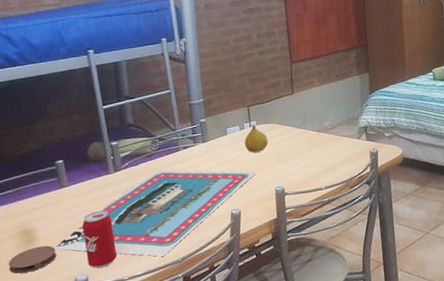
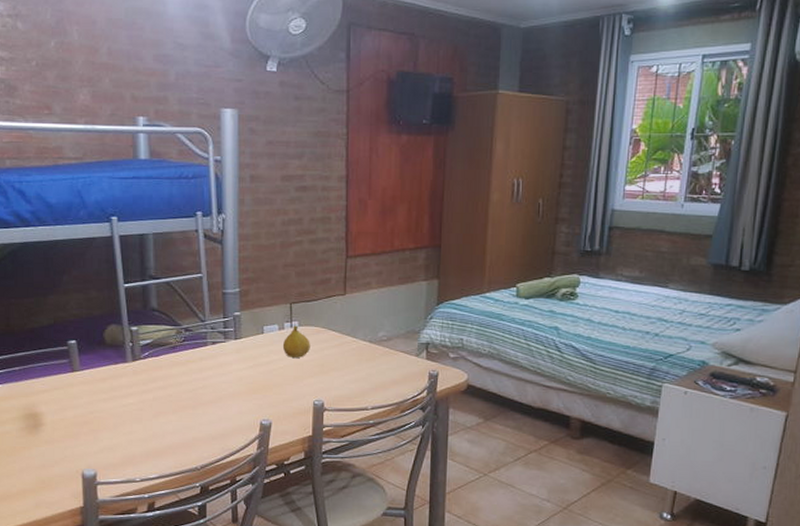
coaster: present [8,245,56,274] -> none [11,432,63,459]
postcard: present [53,169,256,257] -> none [60,364,293,462]
beverage can: present [82,210,117,268] -> none [93,401,129,465]

